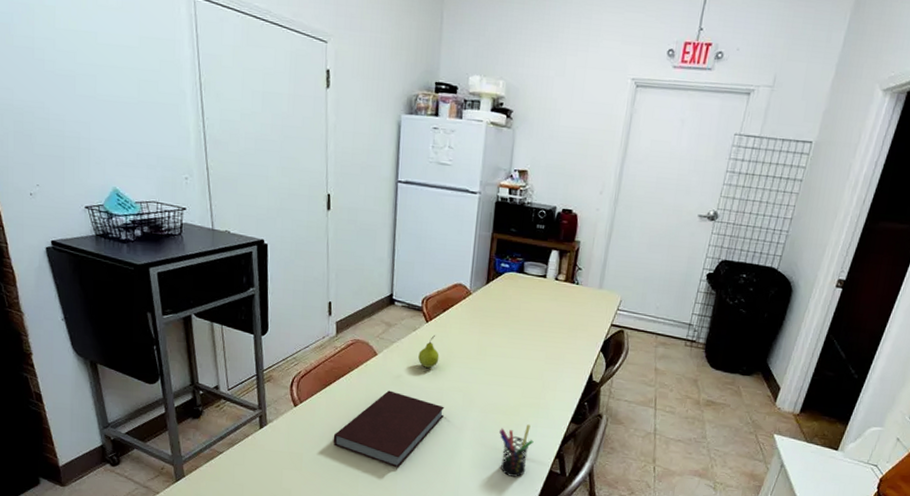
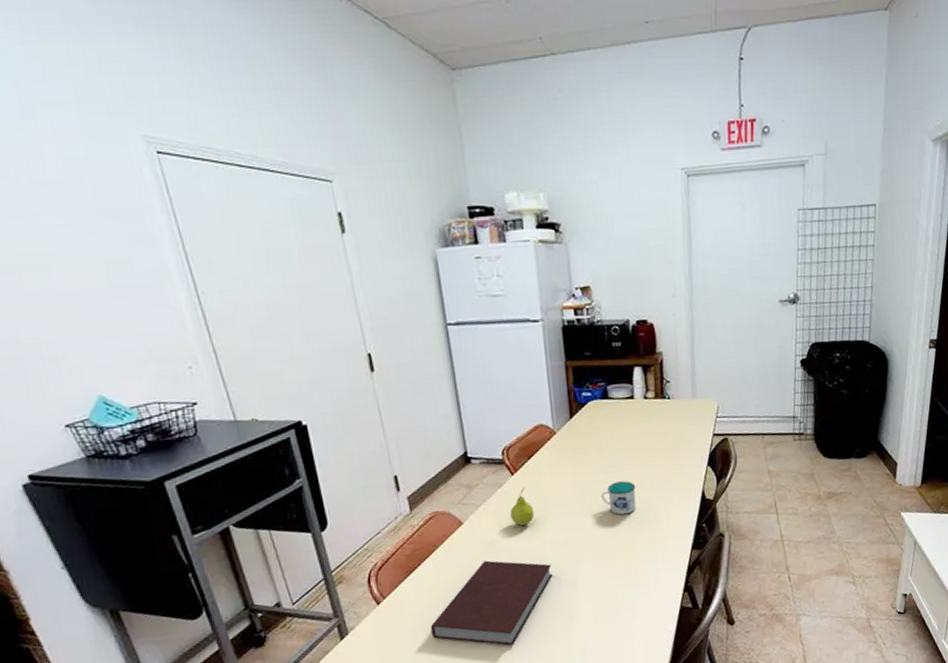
mug: none [499,348,532,379] -> present [601,481,637,515]
pen holder: present [499,424,534,477] -> none [617,562,657,624]

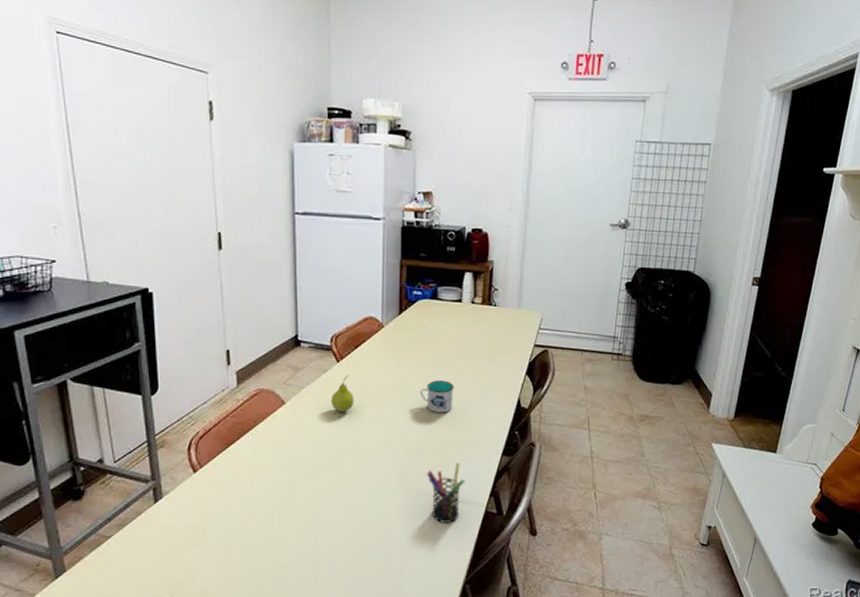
notebook: present [430,560,553,646] -> none [241,442,365,530]
pen holder: none [617,562,657,624] -> present [427,463,465,523]

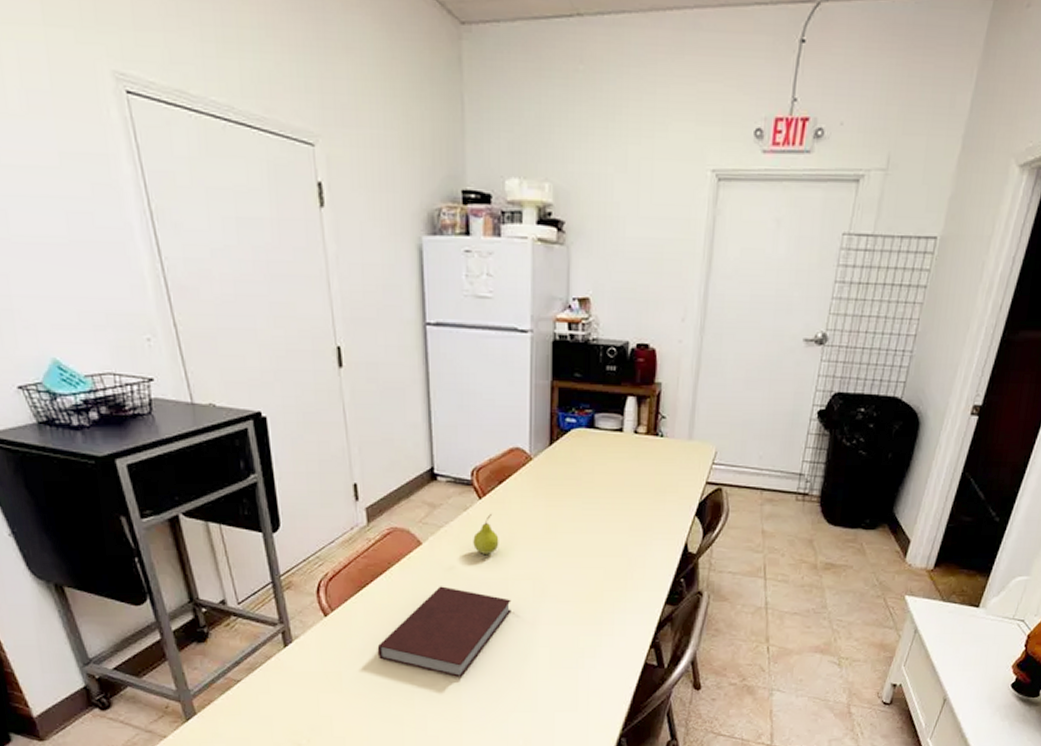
notebook: none [241,442,365,530] -> present [377,586,511,678]
mug: present [420,380,454,413] -> none [573,521,613,557]
pen holder: present [427,463,465,523] -> none [581,611,623,675]

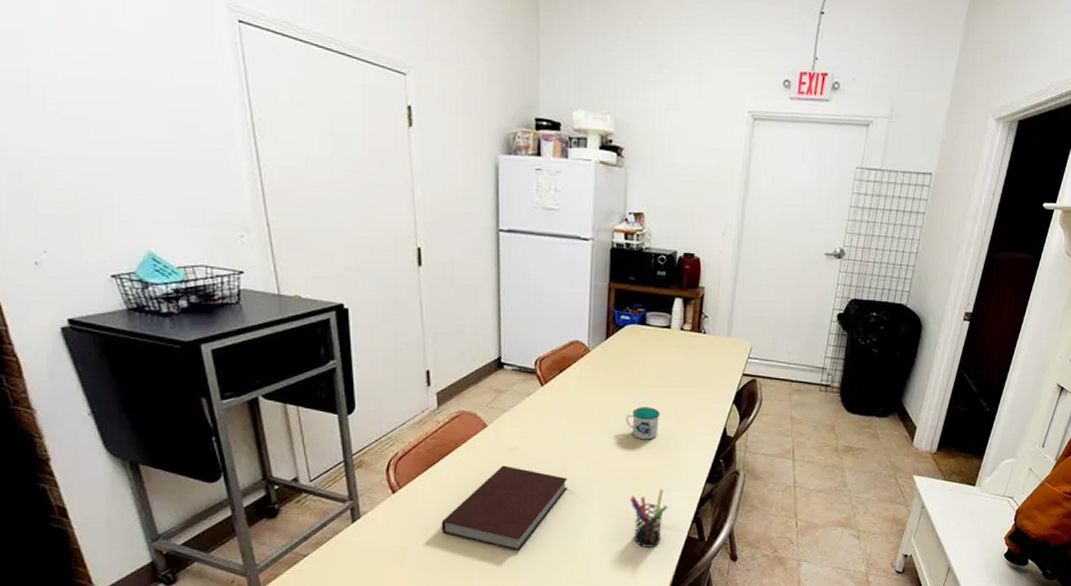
fruit: present [473,513,499,554] -> none [534,399,558,436]
mug: none [573,521,613,557] -> present [625,407,660,440]
pen holder: none [581,611,623,675] -> present [630,489,668,547]

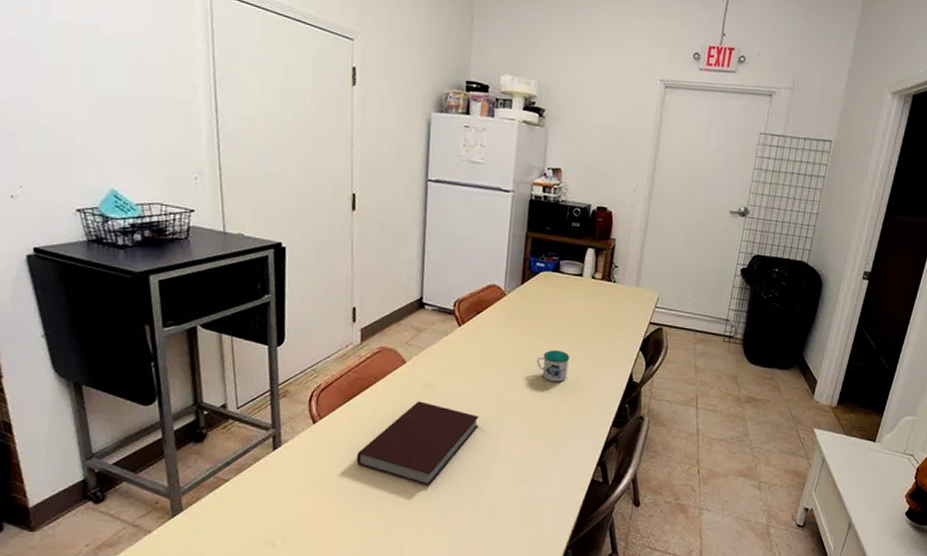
pen holder: present [630,489,668,547] -> none [538,431,574,489]

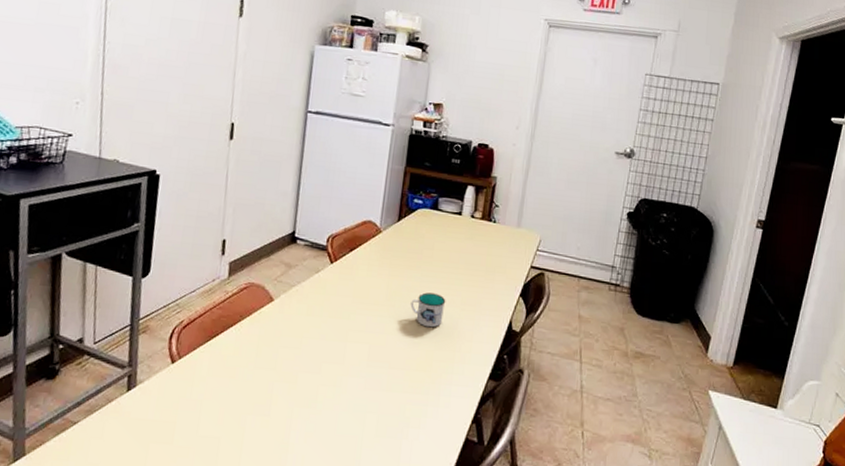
notebook: present [356,401,479,487] -> none [214,342,347,439]

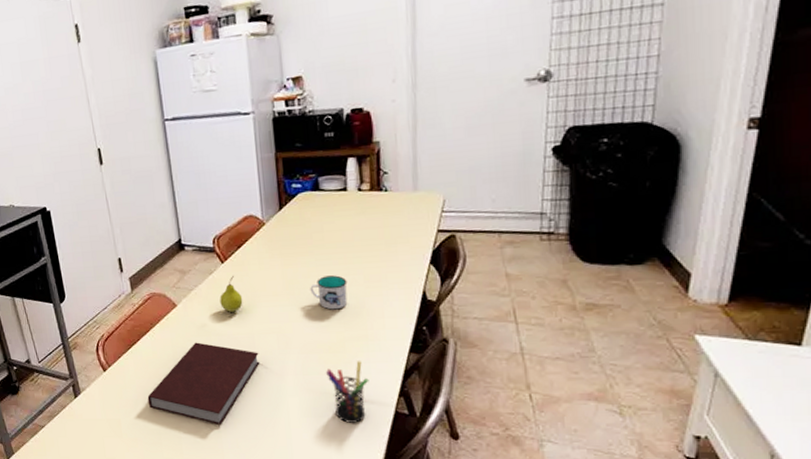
notebook: none [214,342,347,439] -> present [147,342,260,426]
fruit: none [319,277,344,316] -> present [220,275,243,312]
pen holder: none [409,382,448,448] -> present [326,361,369,423]

